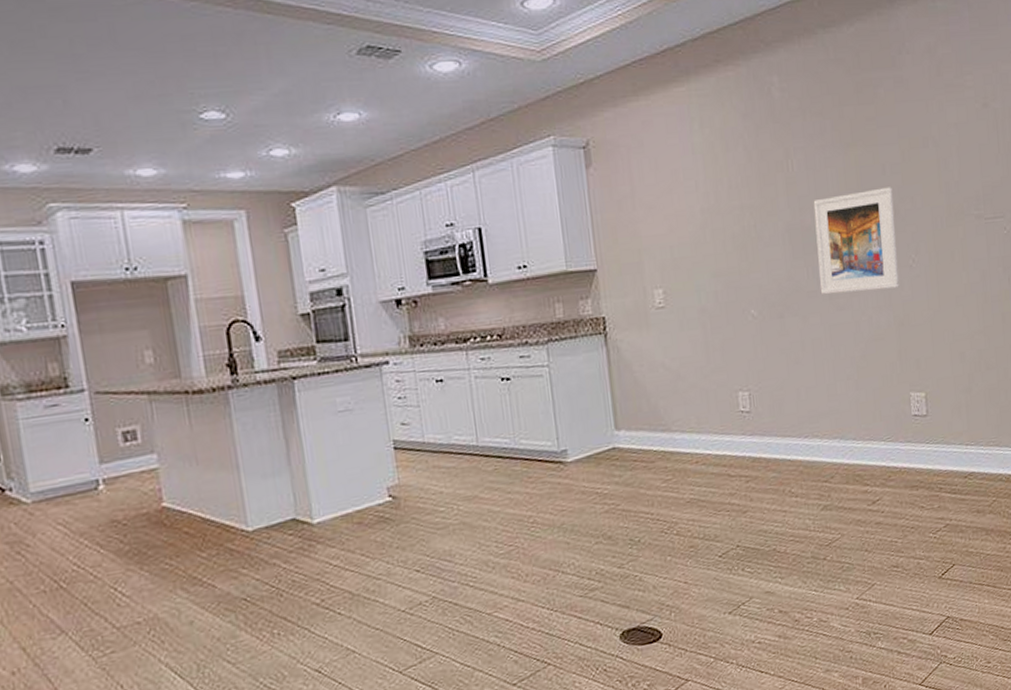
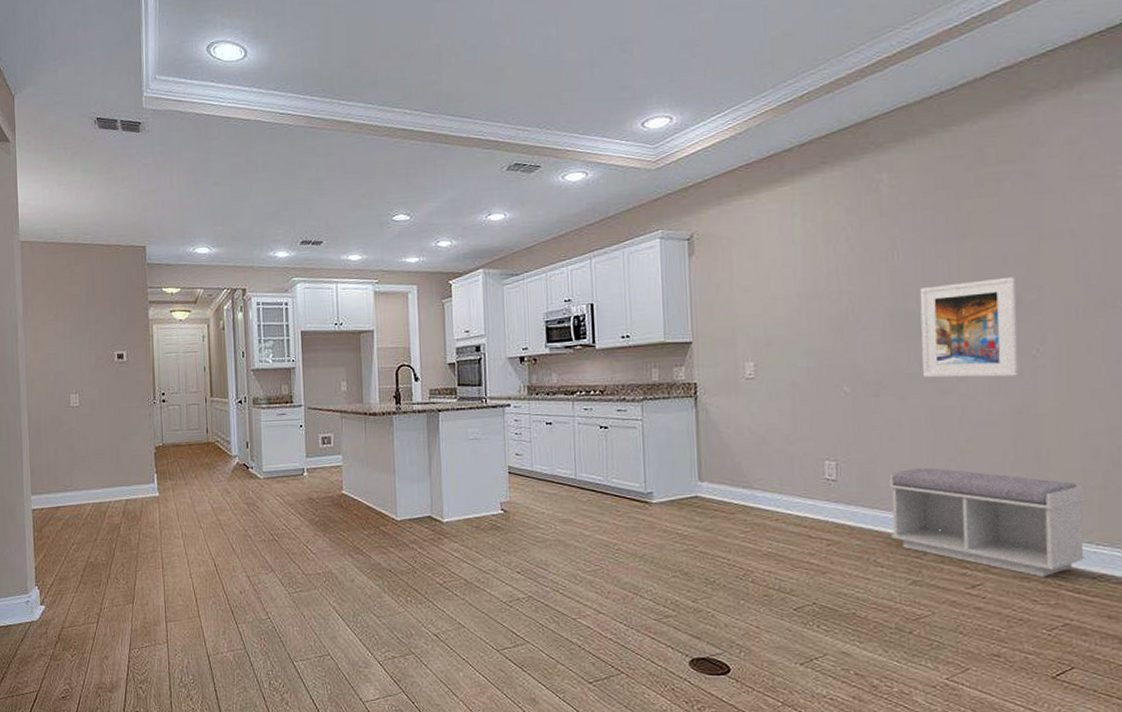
bench: none [797,387,959,484] -> present [889,467,1086,577]

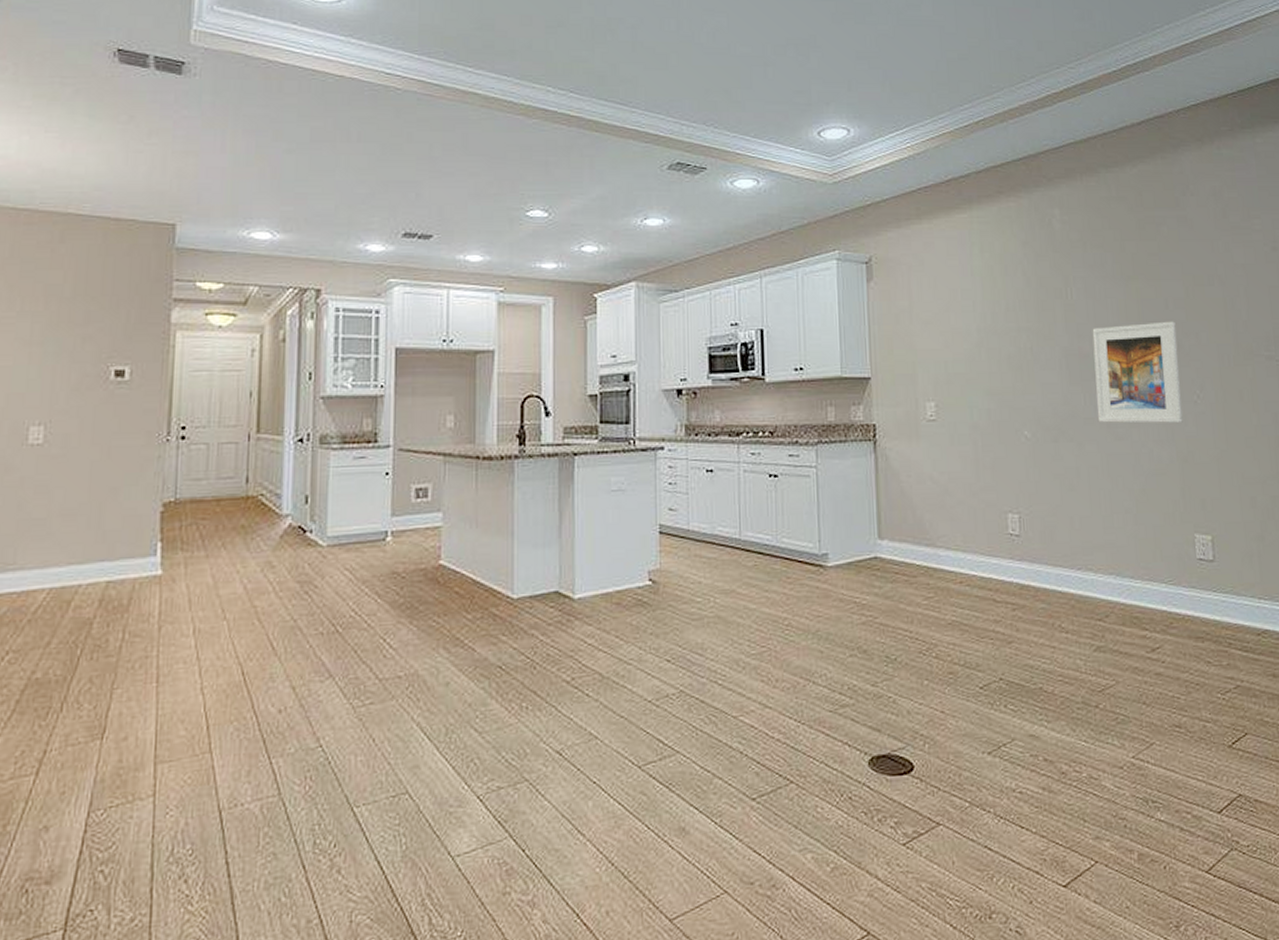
bench: present [889,467,1086,577] -> none [1070,519,1251,636]

